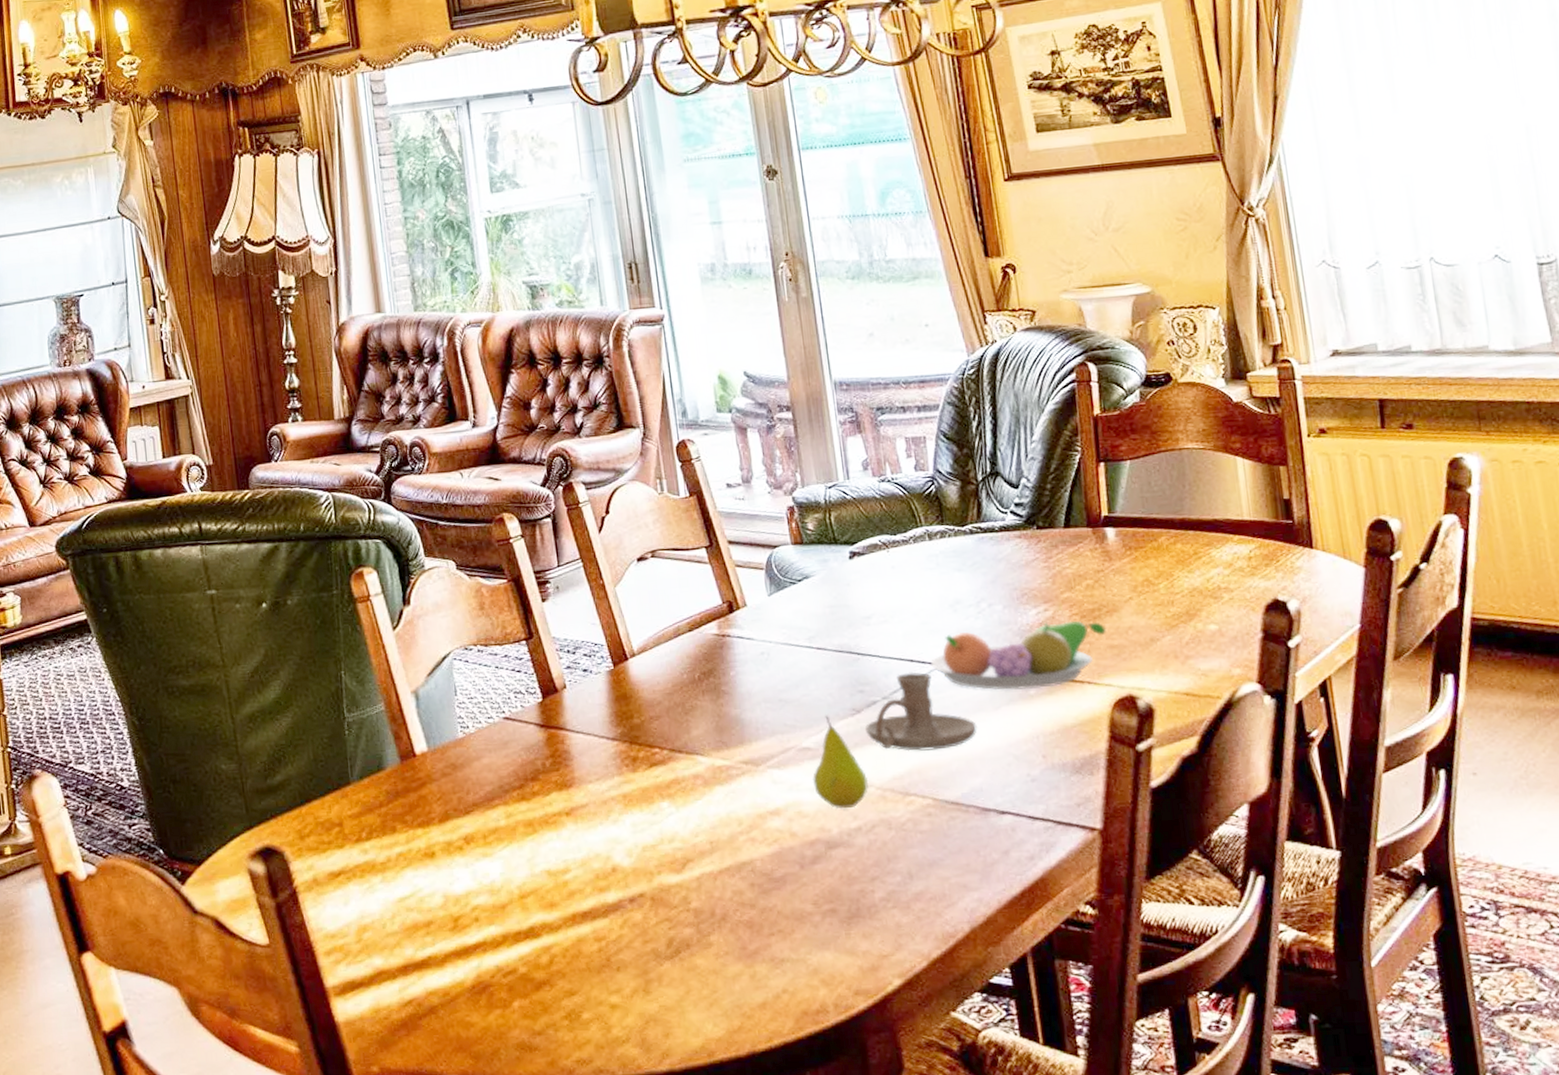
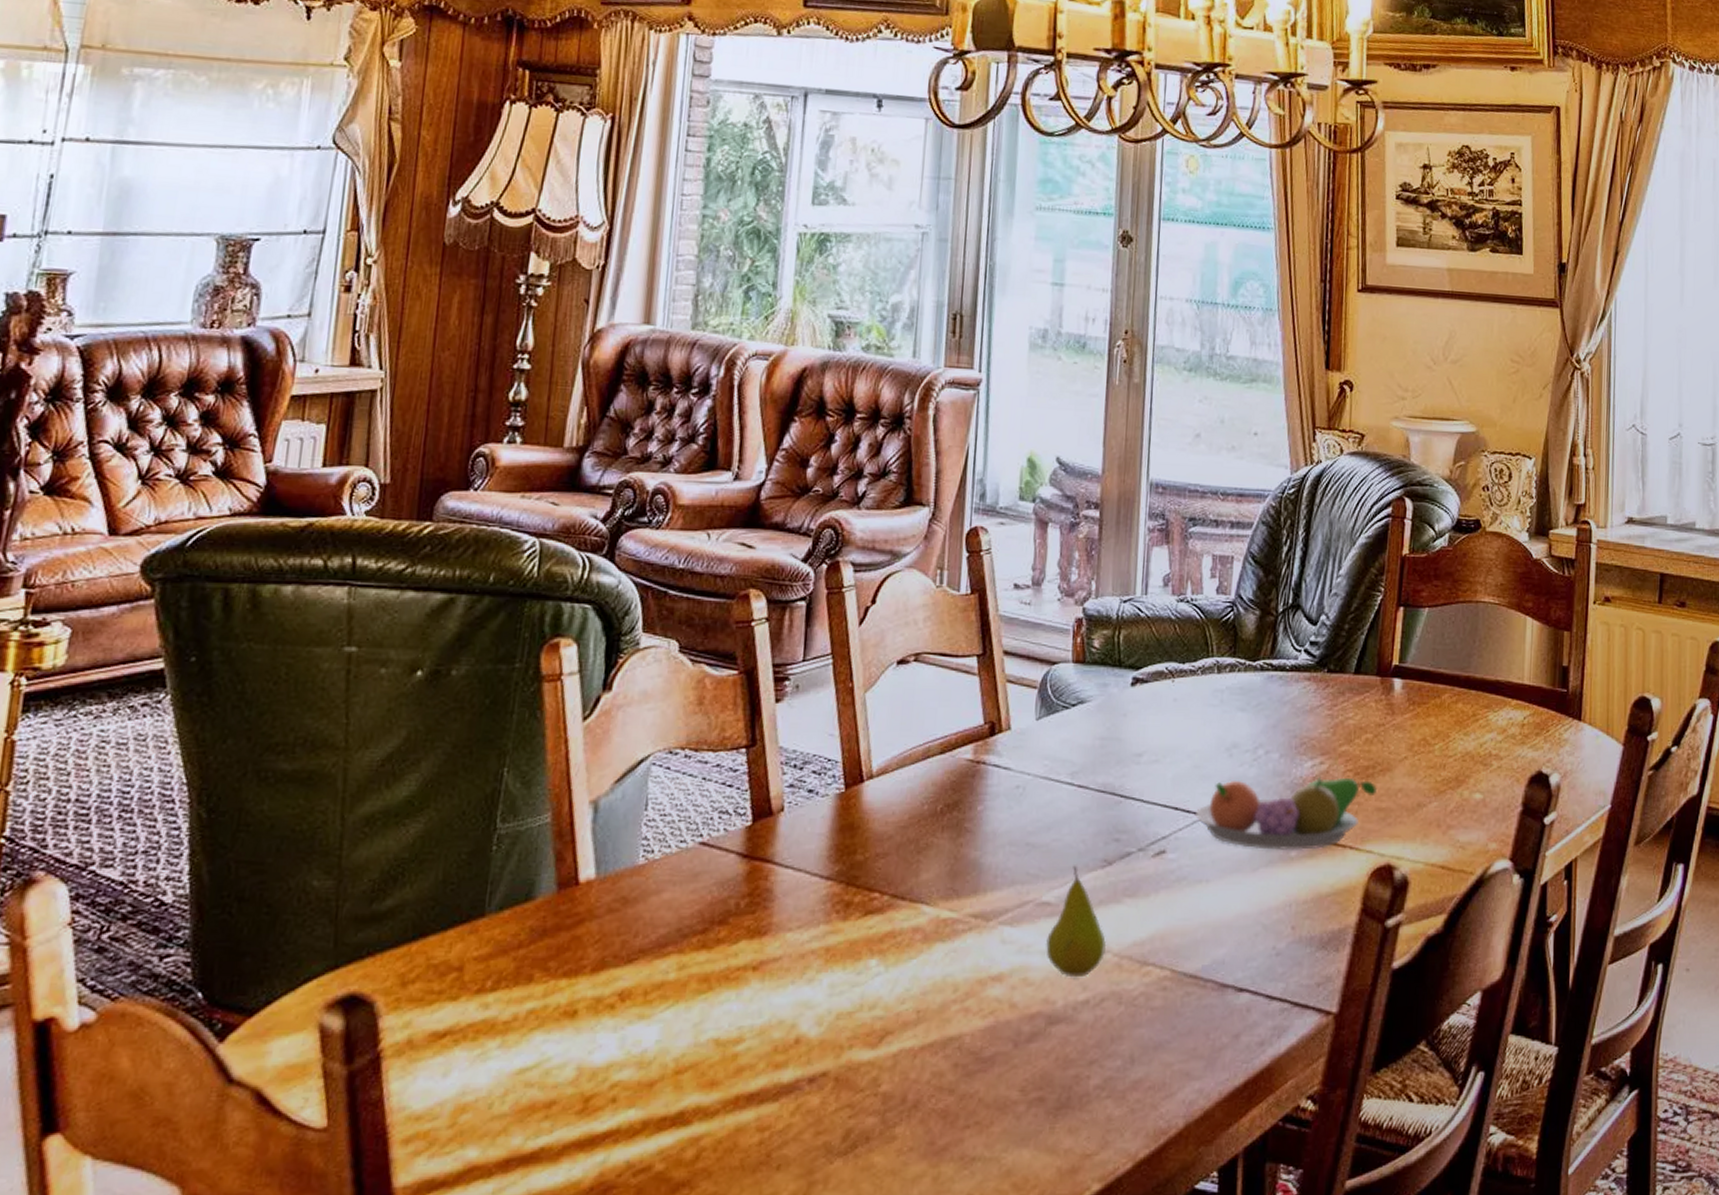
candle holder: present [865,672,977,751] -> none [1114,821,1231,914]

